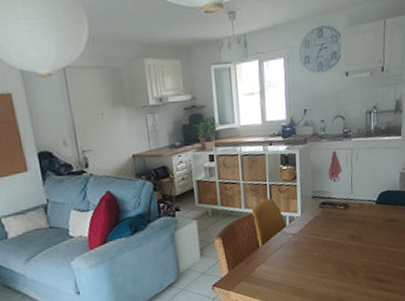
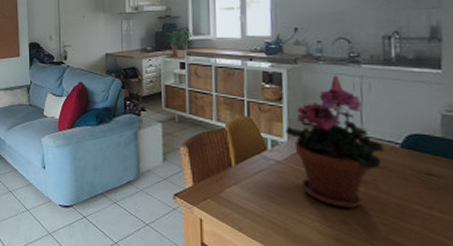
potted plant: none [299,161,365,262] -> present [285,88,384,209]

